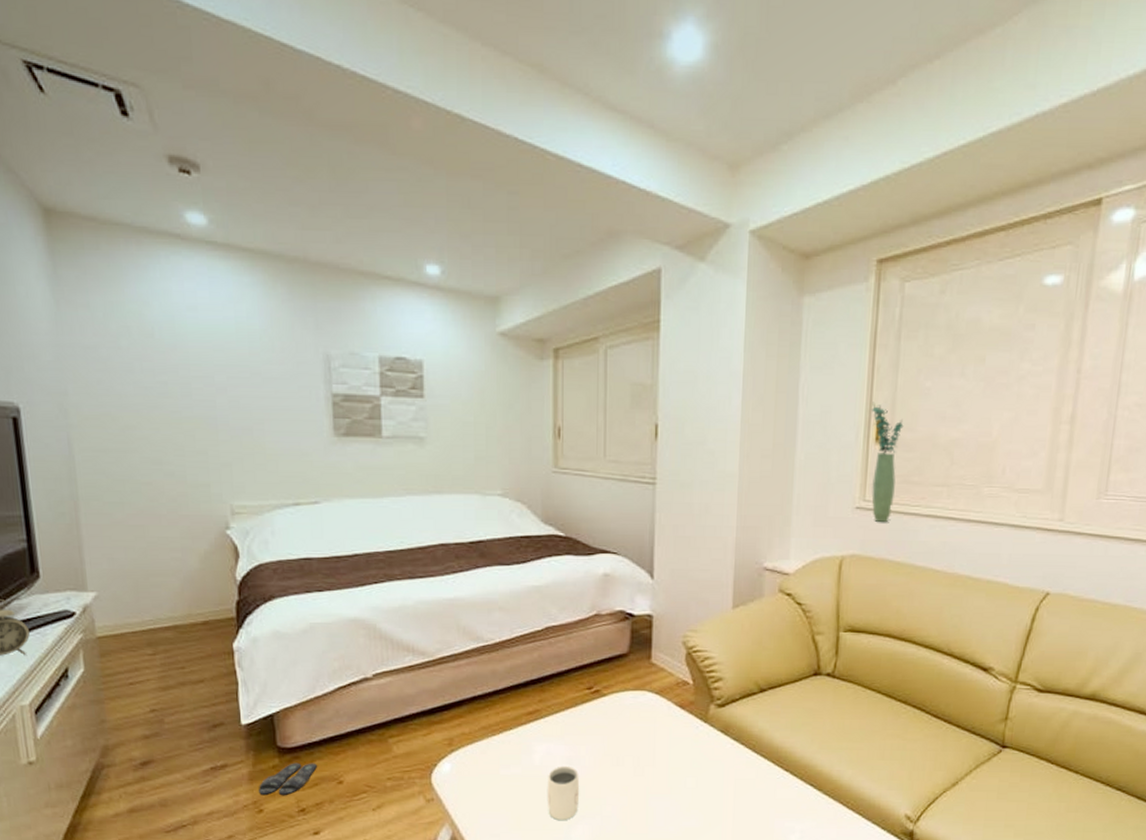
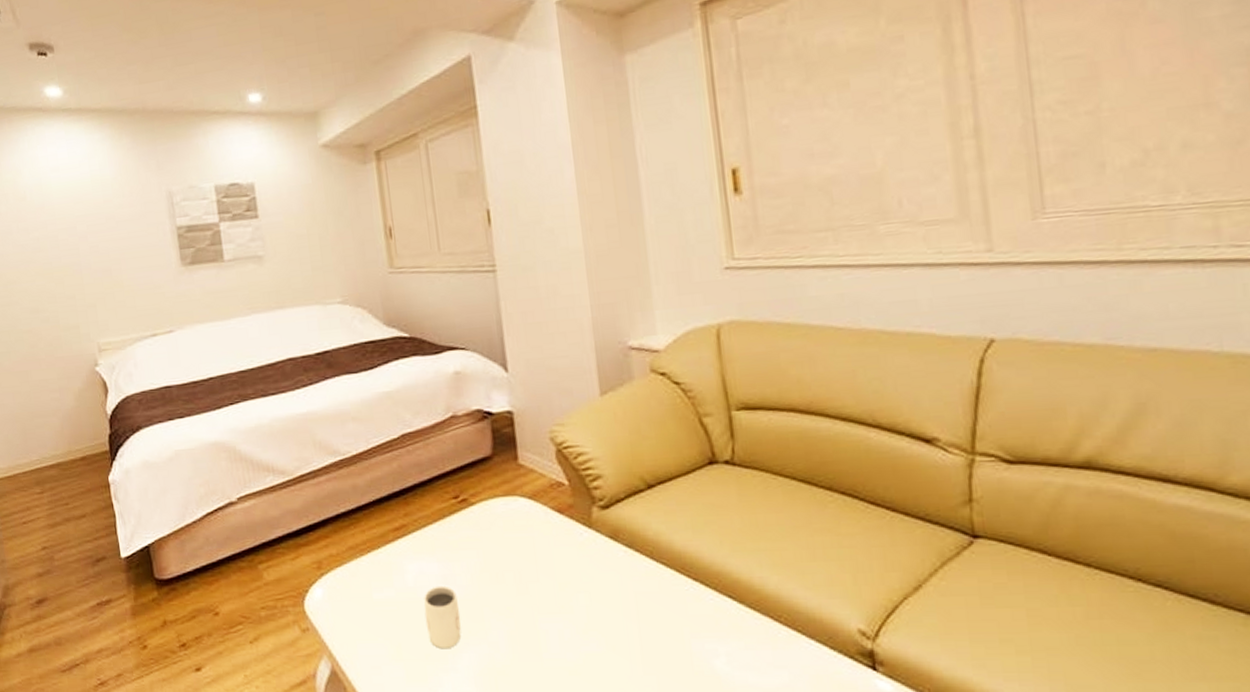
slippers: present [259,763,317,795] -> none [141,594,193,630]
vase: present [871,402,904,522] -> none [723,150,770,281]

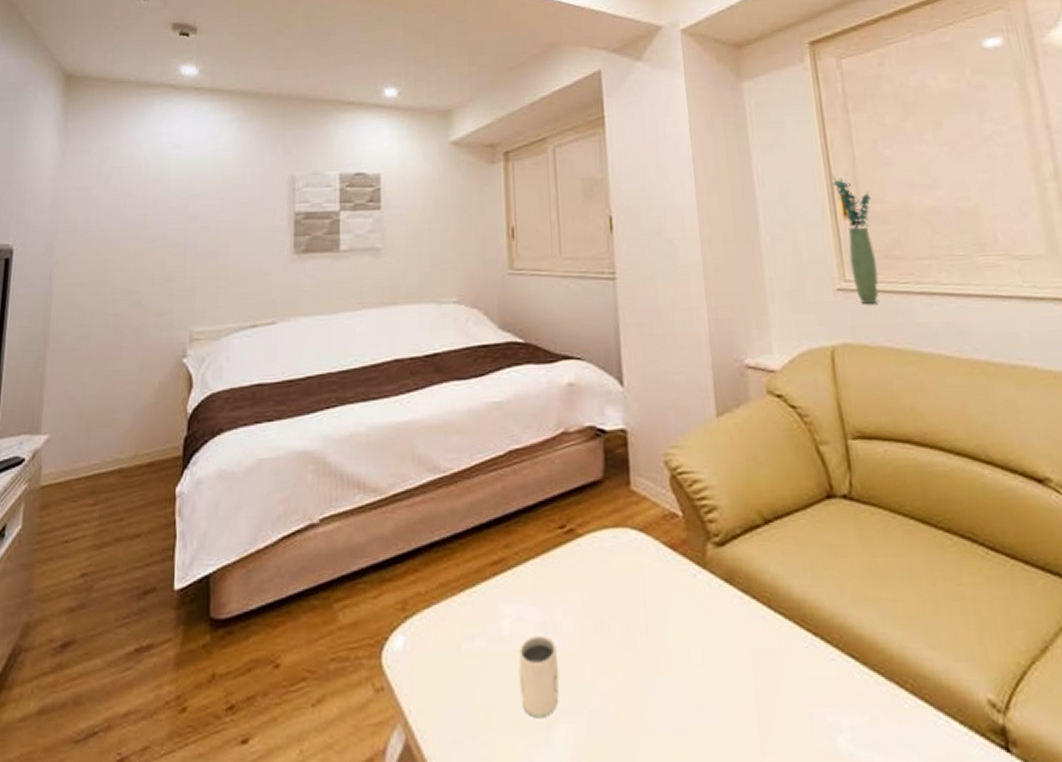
vase: none [723,150,770,281] -> present [832,175,879,304]

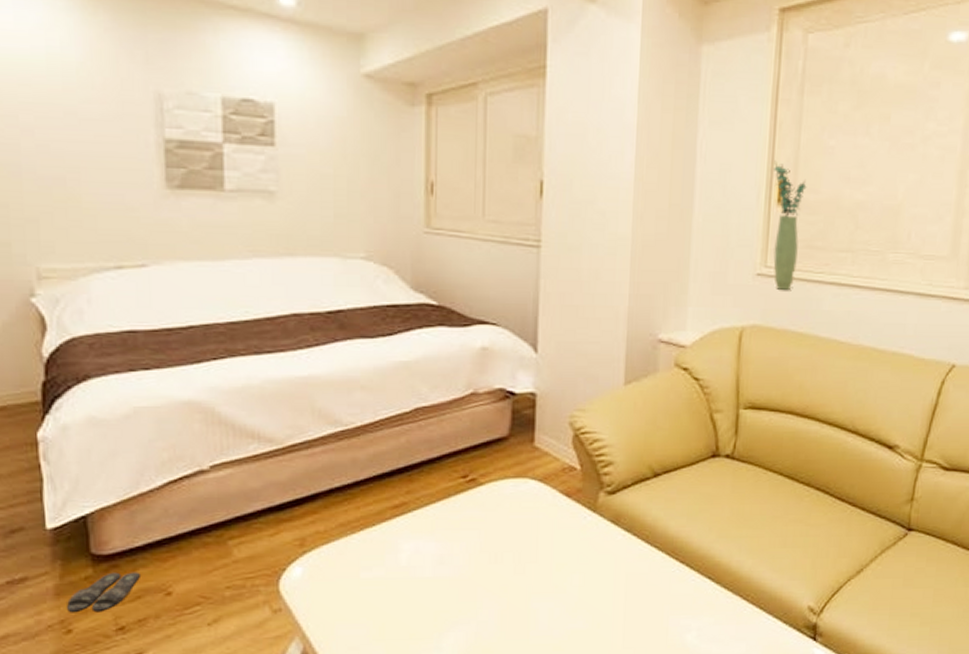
slippers: none [184,639,252,686] -> present [67,572,140,612]
mug: present [518,635,560,716] -> none [414,565,453,628]

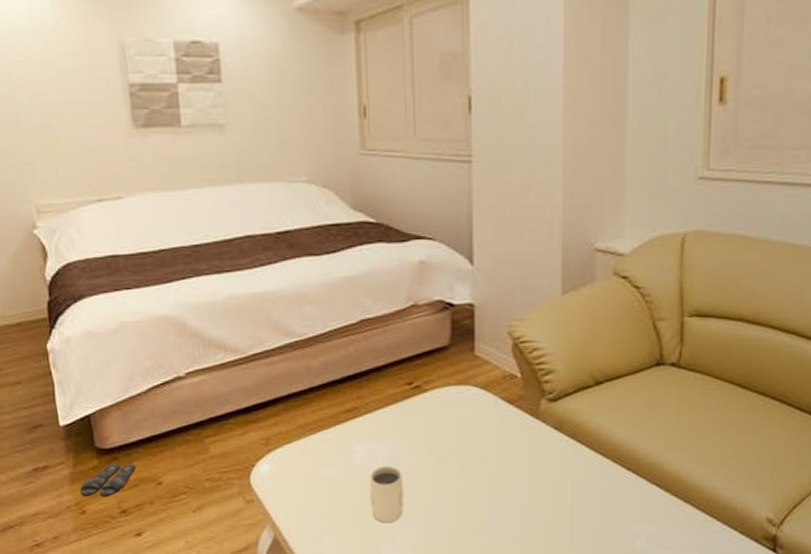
mug: none [414,565,453,628] -> present [369,465,404,522]
vase: present [773,160,807,290] -> none [714,57,752,193]

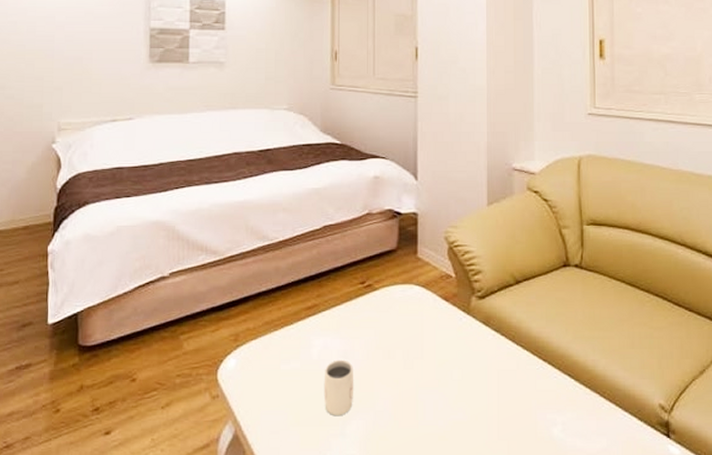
slippers: present [80,464,136,496] -> none [58,361,113,394]

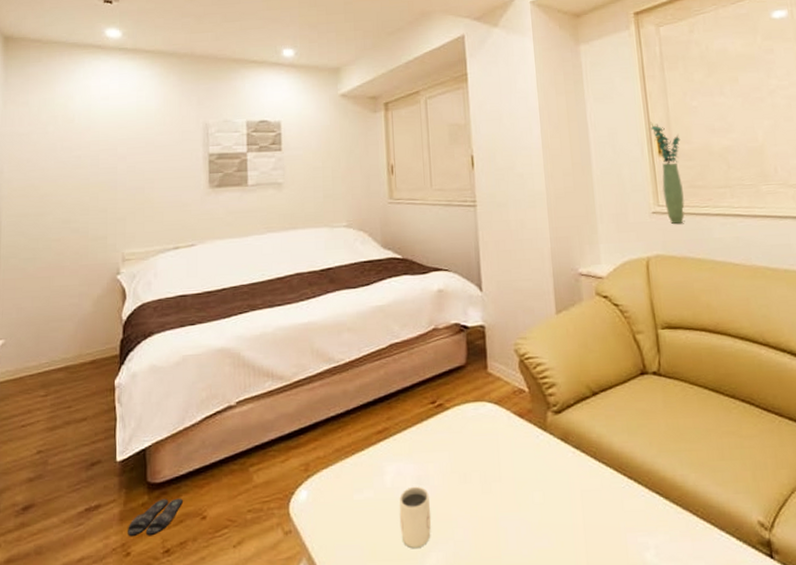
slippers: none [58,361,113,394] -> present [128,498,183,536]
vase: none [594,25,622,126] -> present [650,122,685,224]

